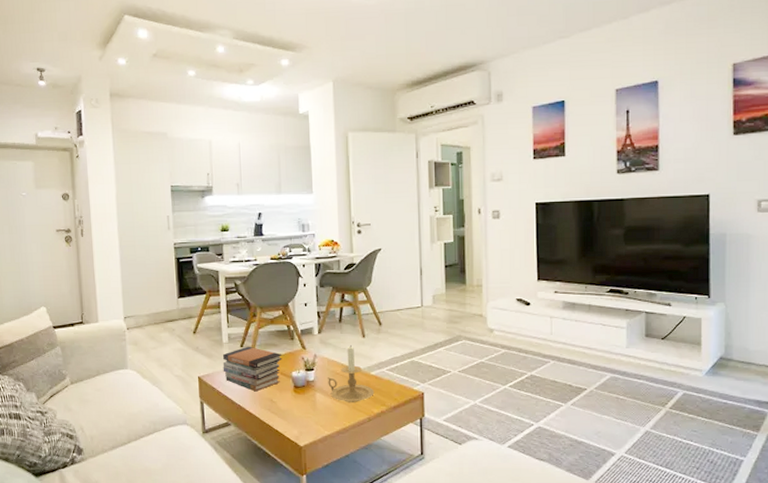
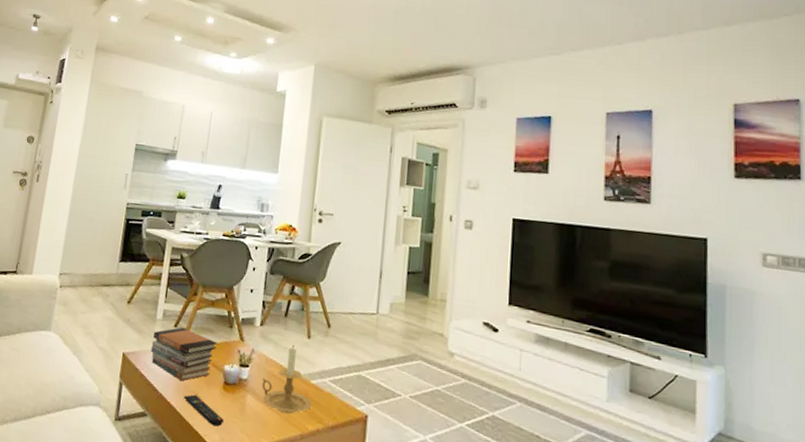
remote control: none [260,401,299,423] -> present [183,394,224,427]

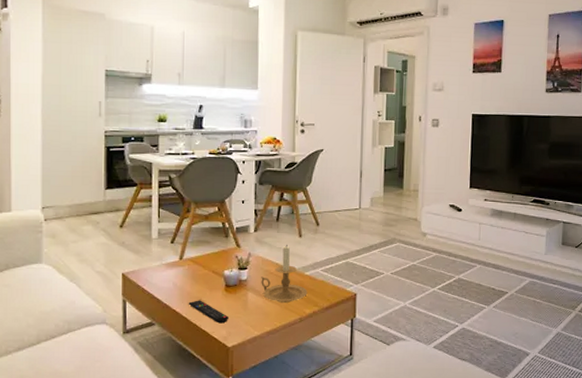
book stack: present [150,327,218,381] -> none [150,242,215,290]

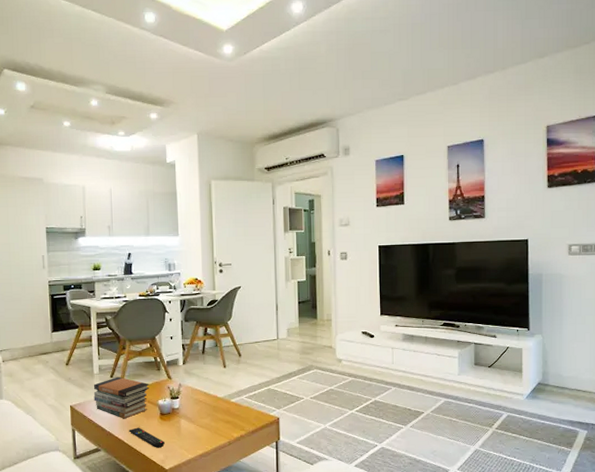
book stack: none [150,242,215,290] -> present [93,376,150,419]
candle holder: present [261,245,308,303] -> none [192,375,234,428]

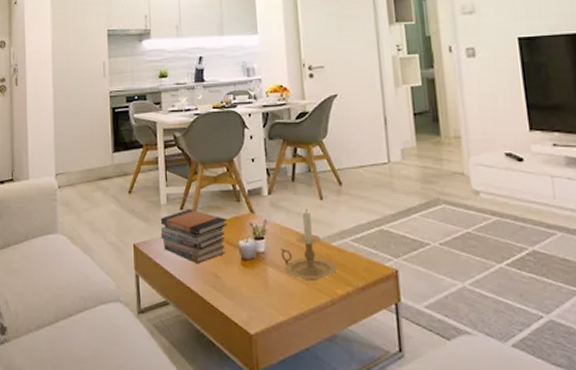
remote control: present [128,427,165,448] -> none [203,276,248,305]
candle holder: none [192,375,234,428] -> present [281,209,337,280]

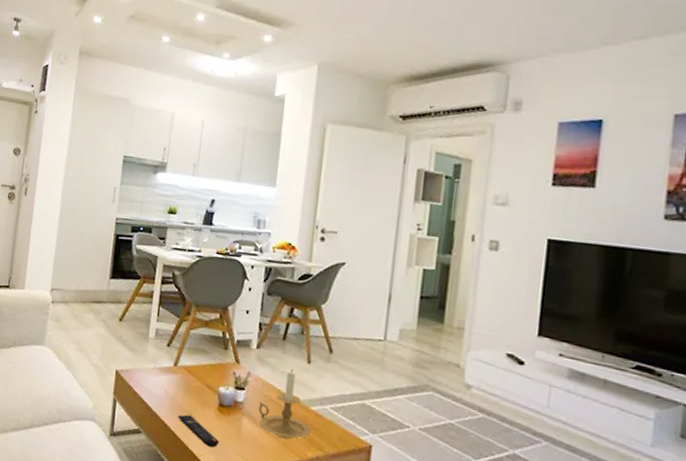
book stack: present [160,209,228,264] -> none [143,346,212,401]
remote control: none [203,276,248,305] -> present [178,414,219,448]

